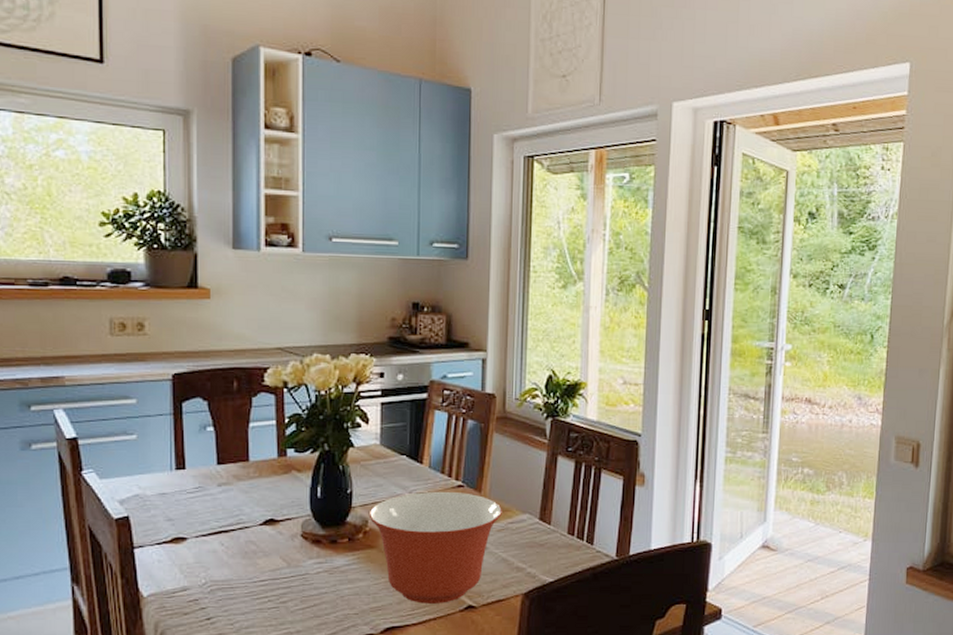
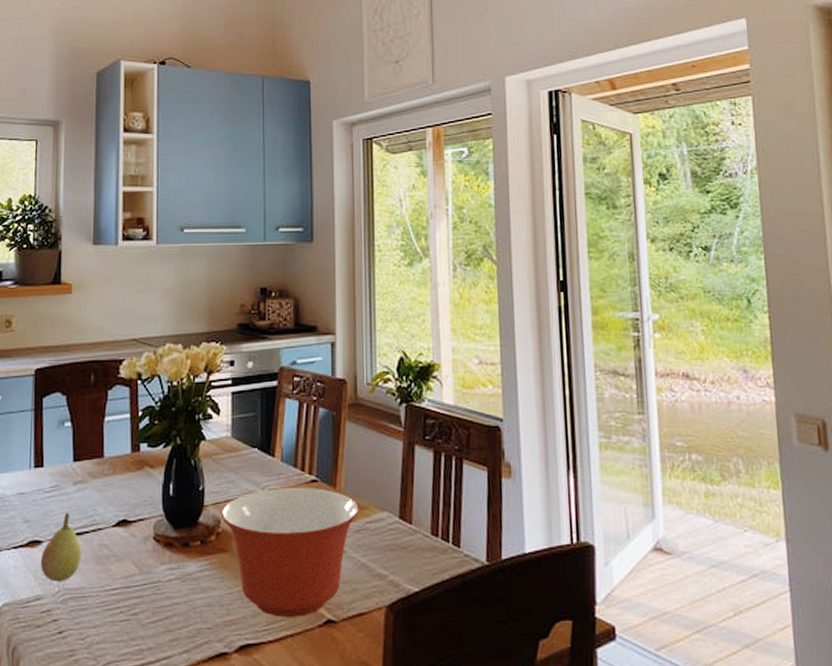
fruit: none [187,511,229,575] -> present [41,512,82,582]

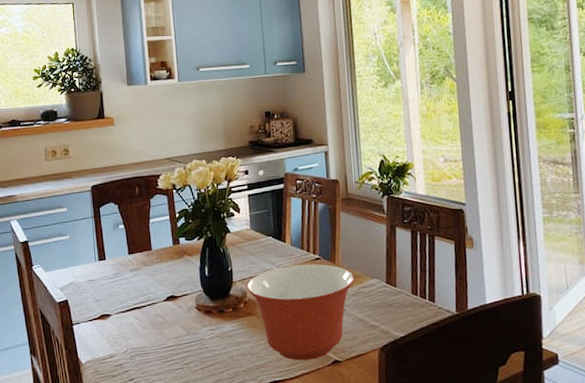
fruit: present [41,512,82,582] -> none [111,292,142,344]

